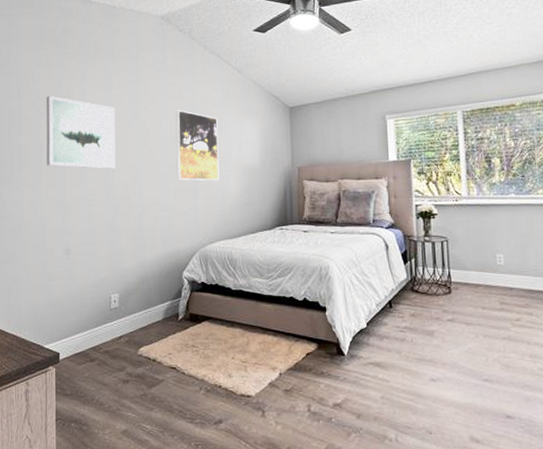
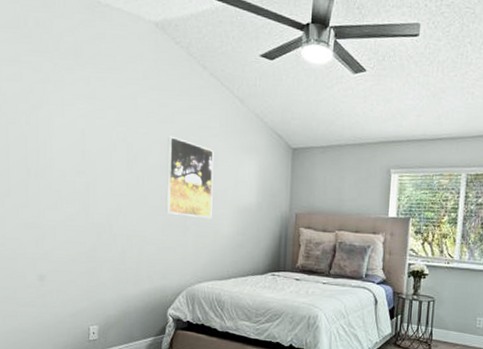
wall art: present [46,96,116,169] -> none [14,100,98,193]

